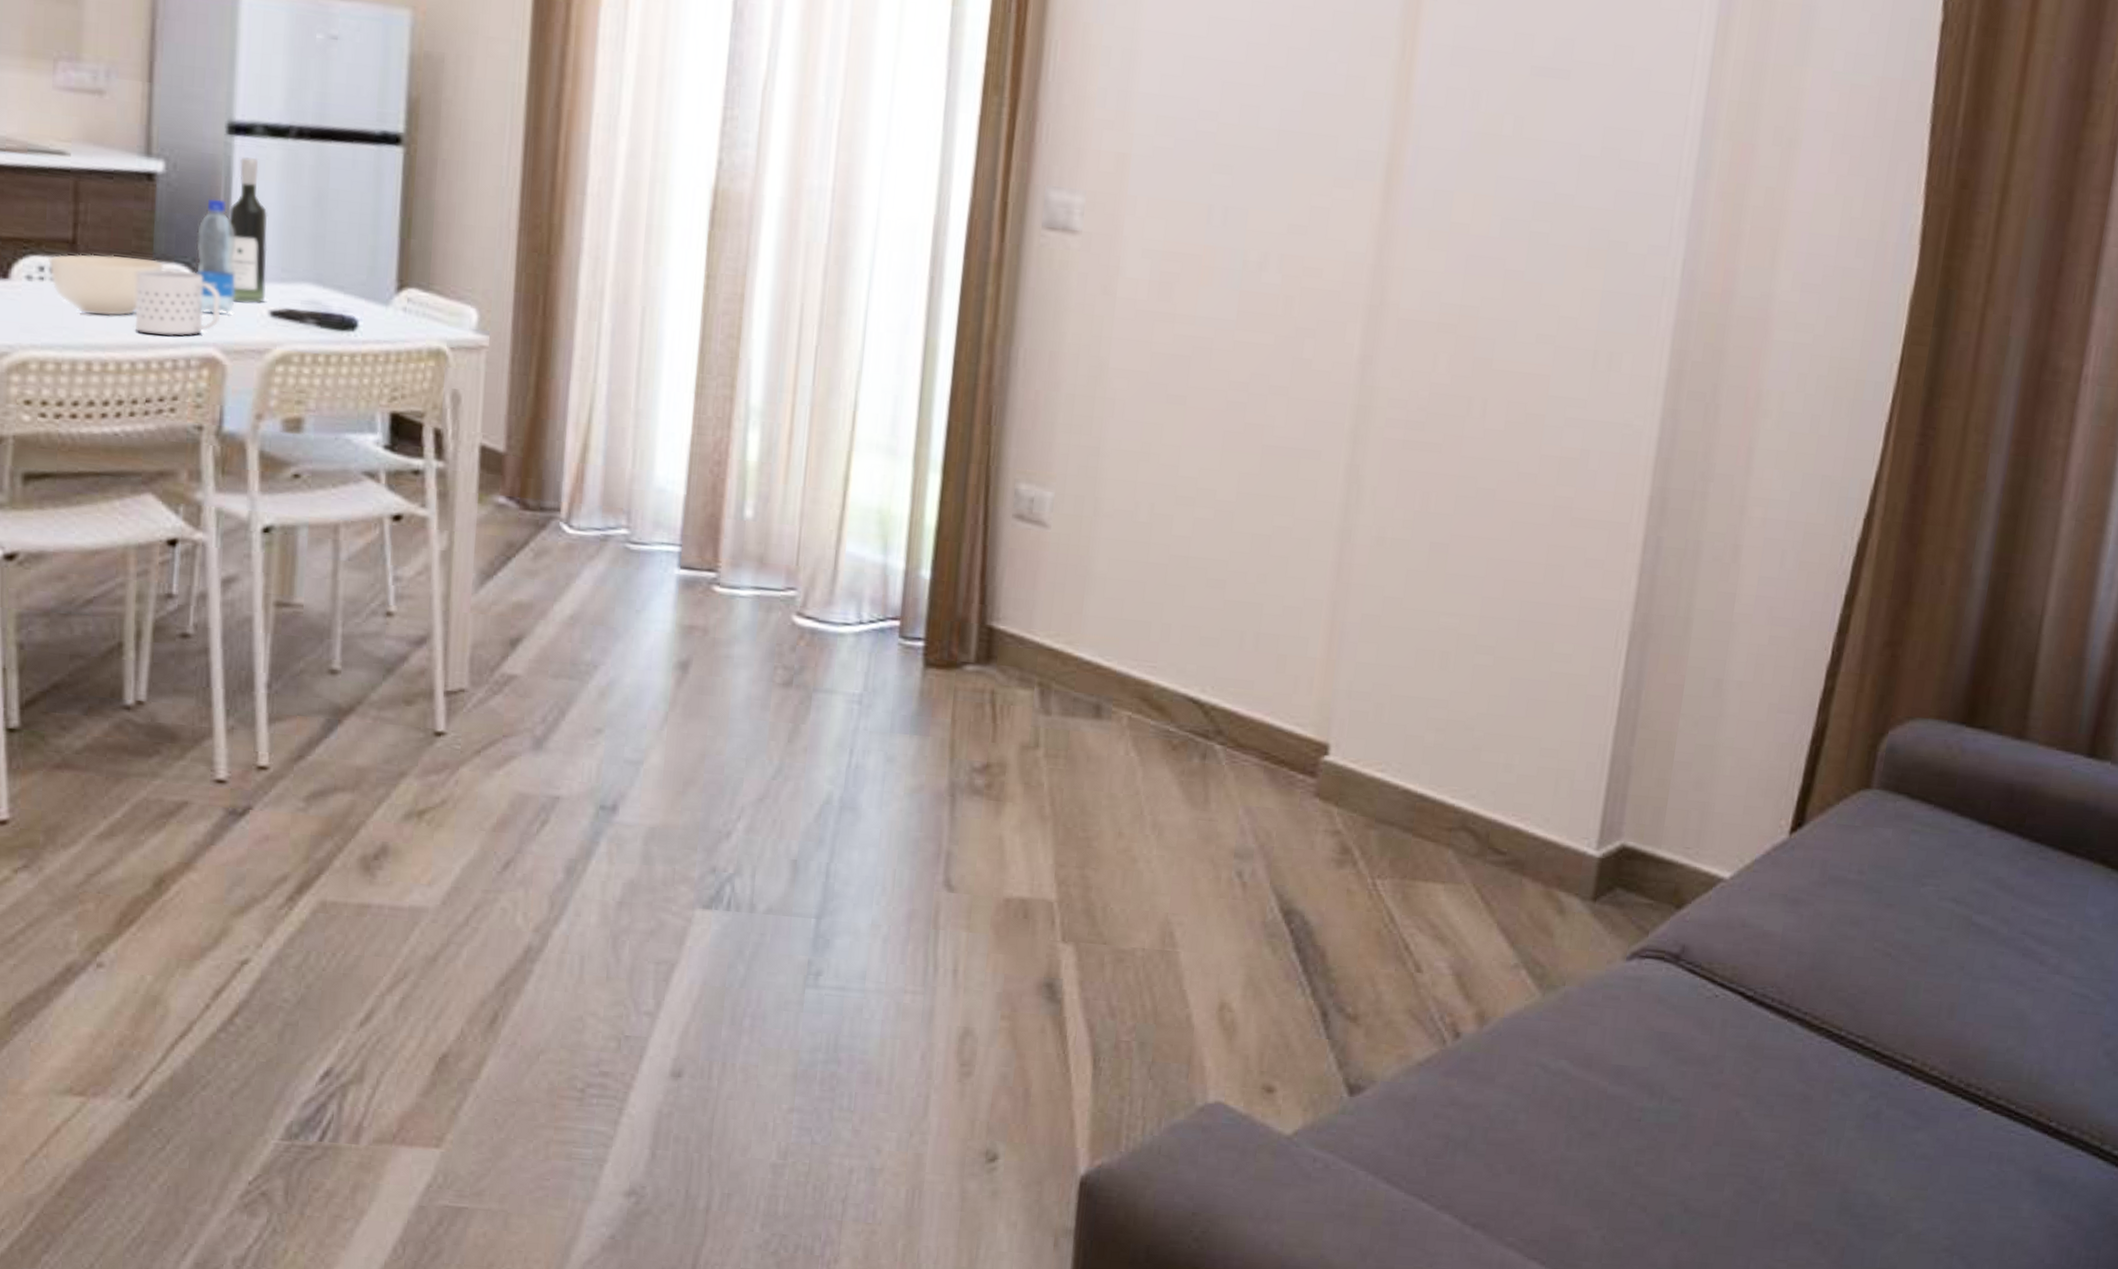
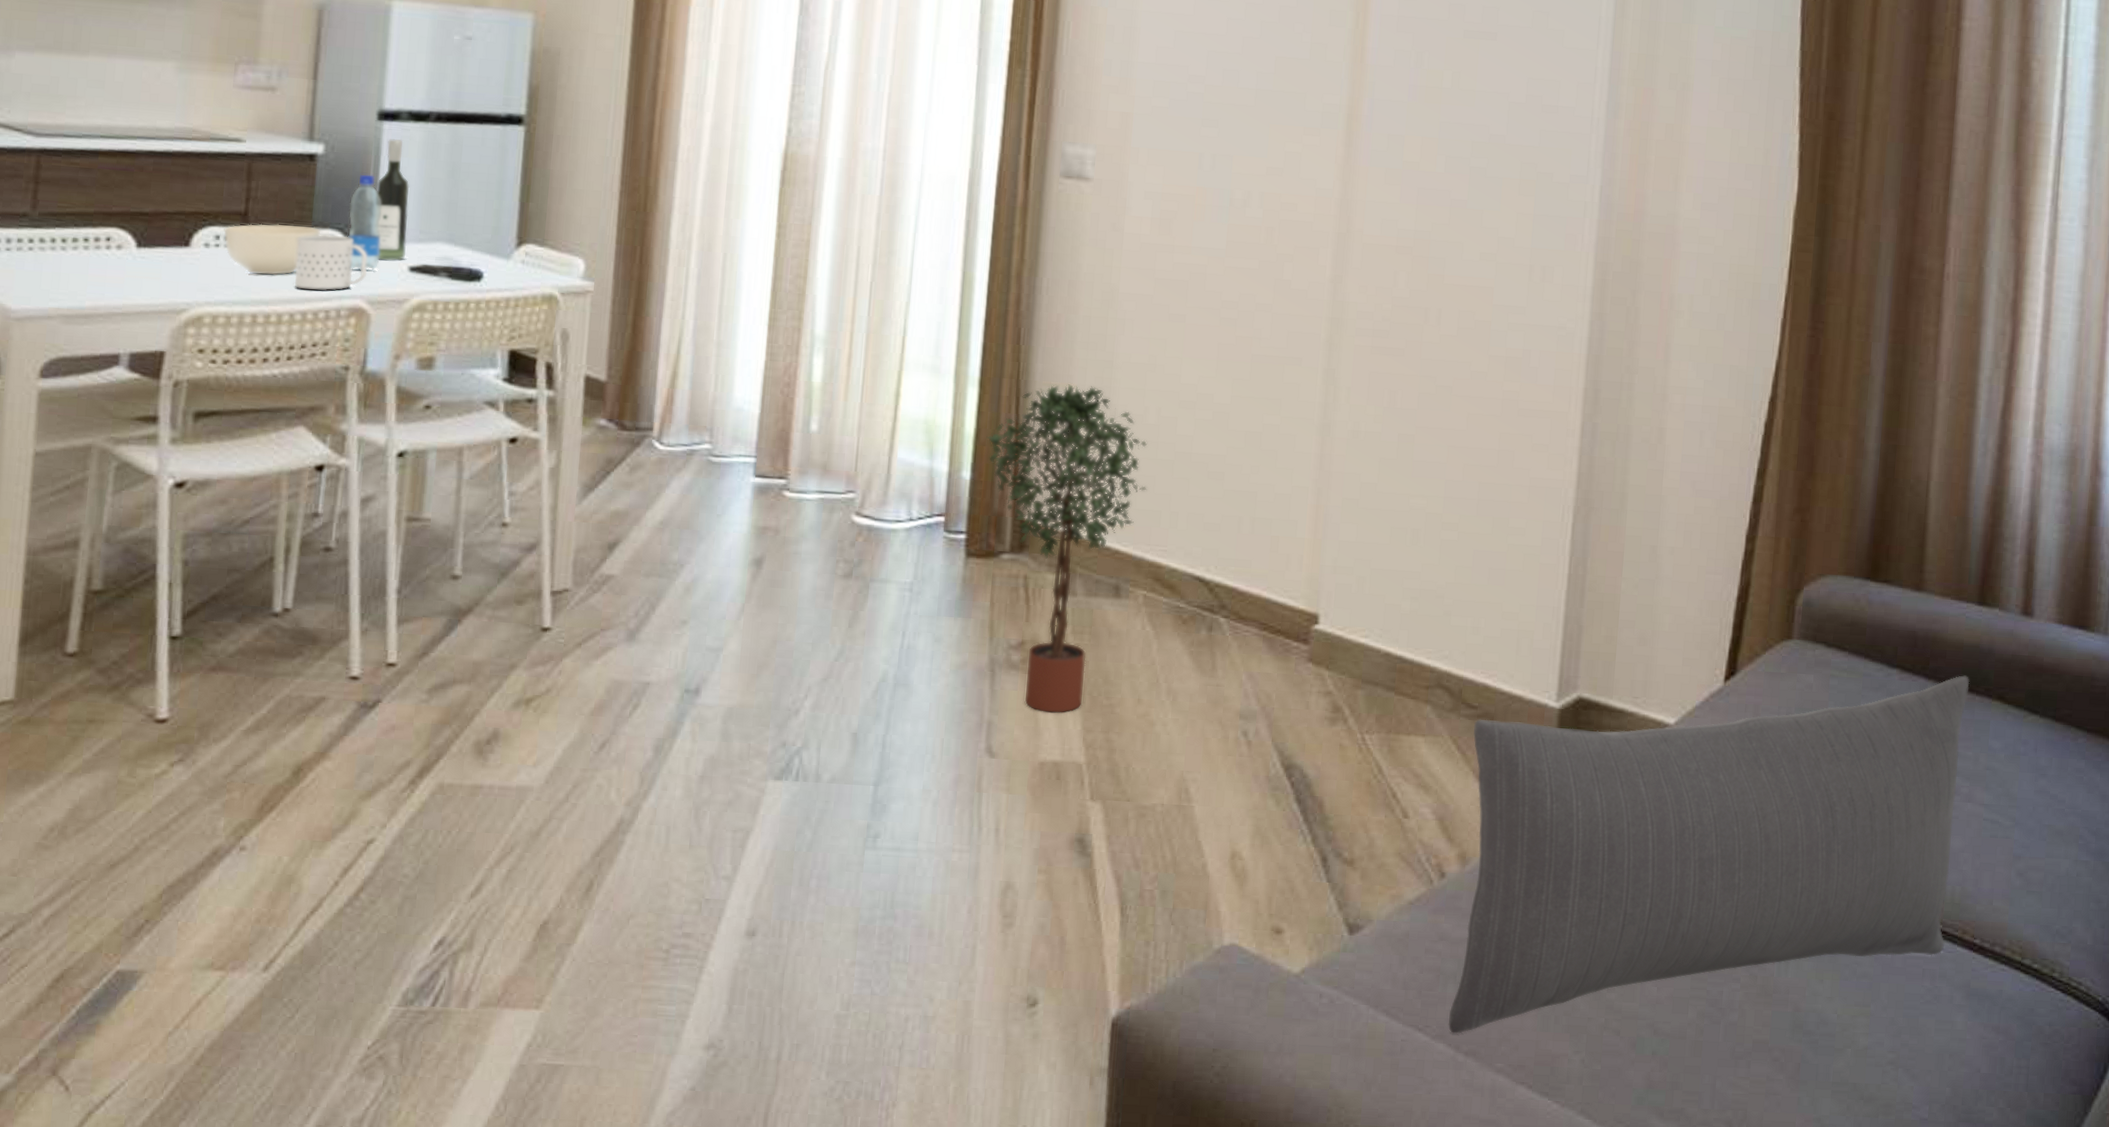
potted tree: none [949,473,1138,846] -> present [986,384,1148,714]
pillow: none [1455,835,2071,1205] -> present [1448,675,1970,1034]

